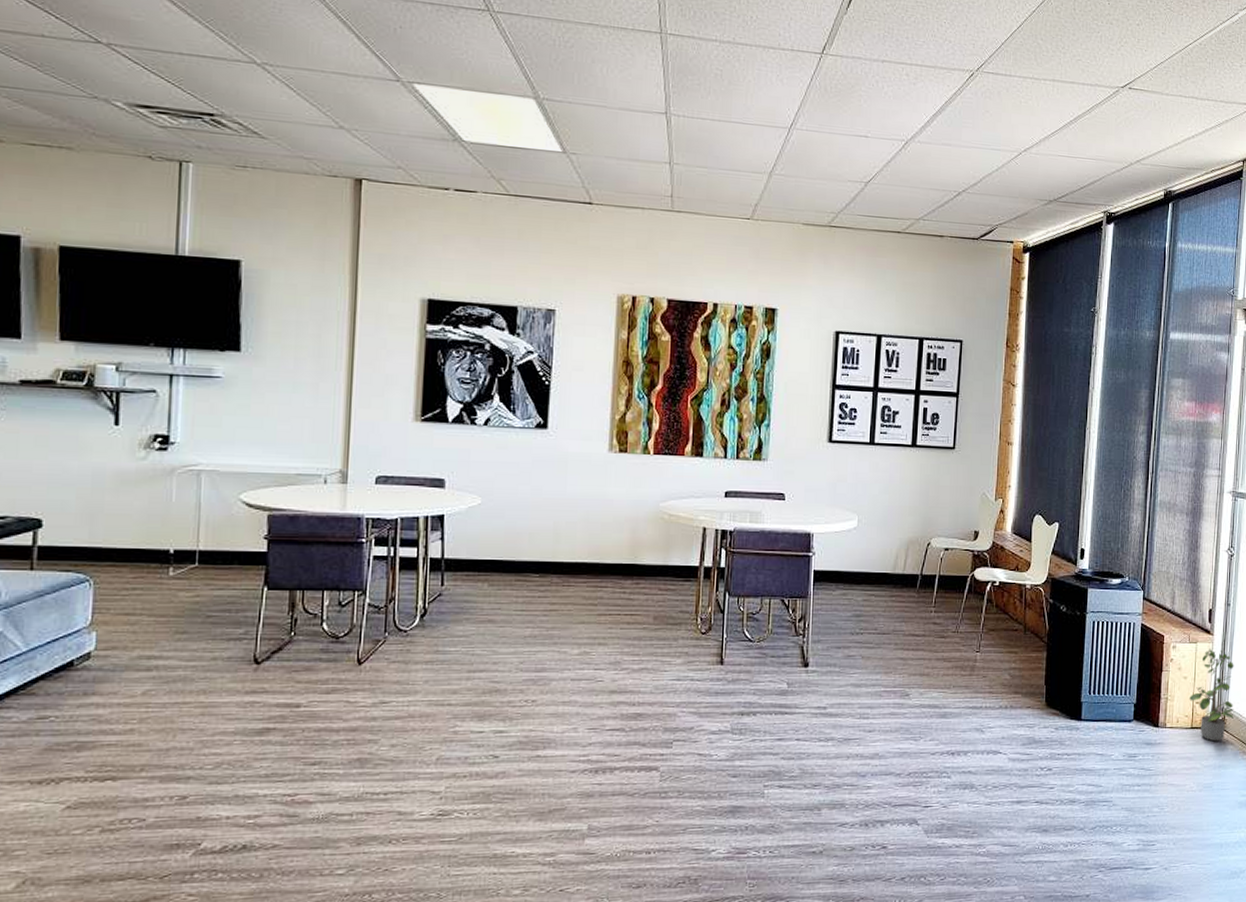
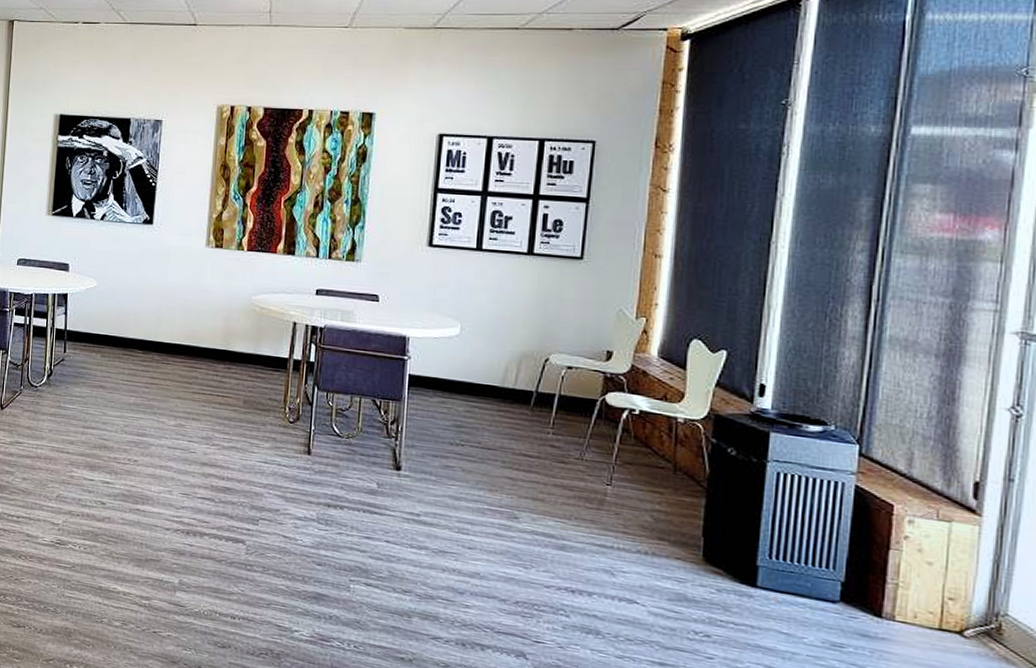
potted plant: present [1189,647,1234,742] -> none [936,531,1020,656]

